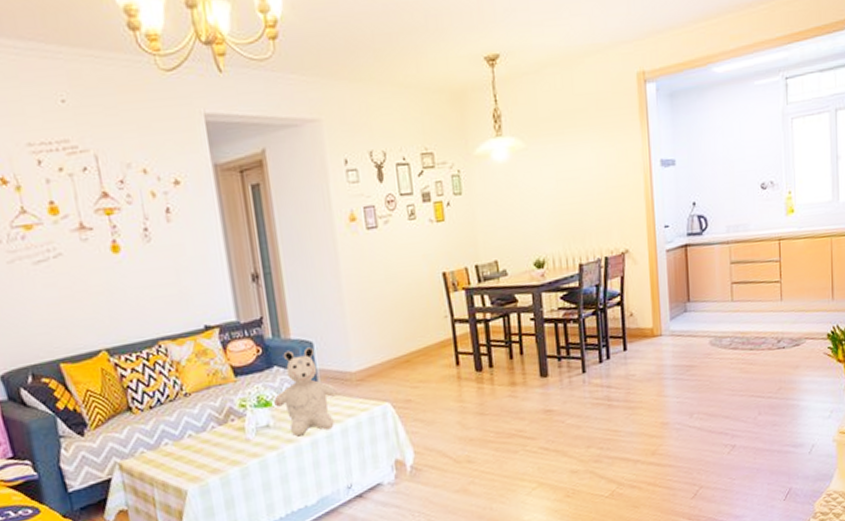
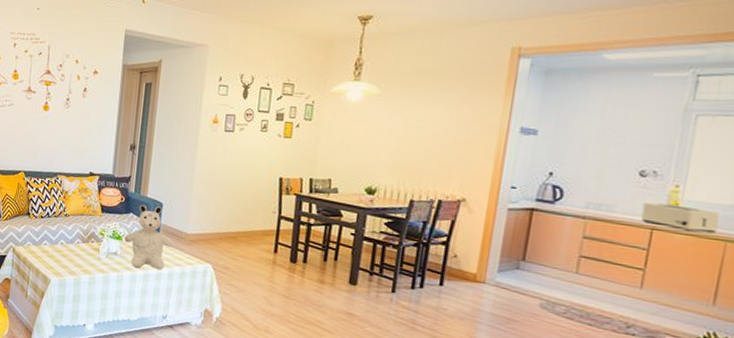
toaster: none [768,210,824,235] -> present [641,202,721,234]

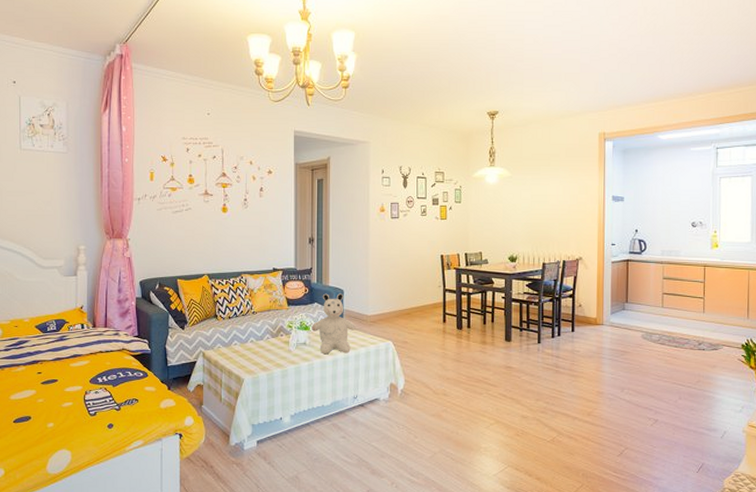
toaster: present [641,202,721,234] -> none [696,246,743,265]

